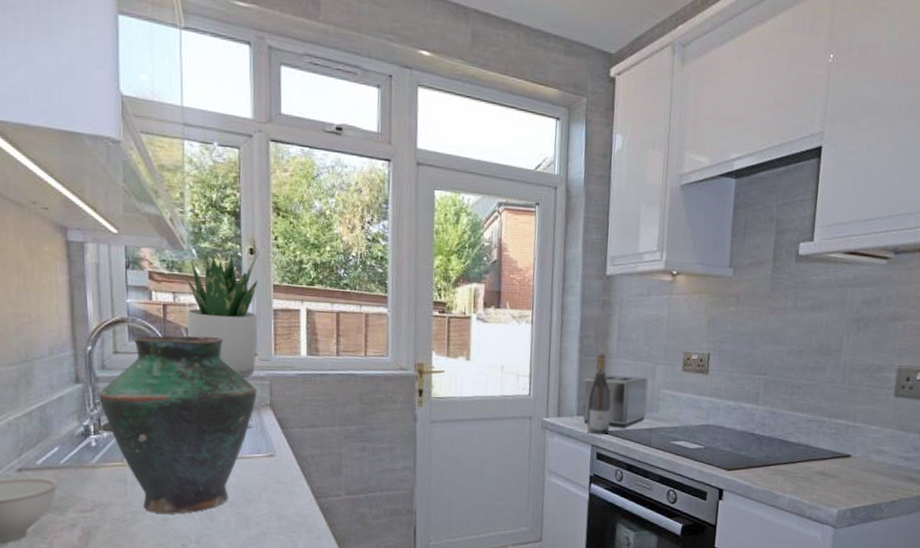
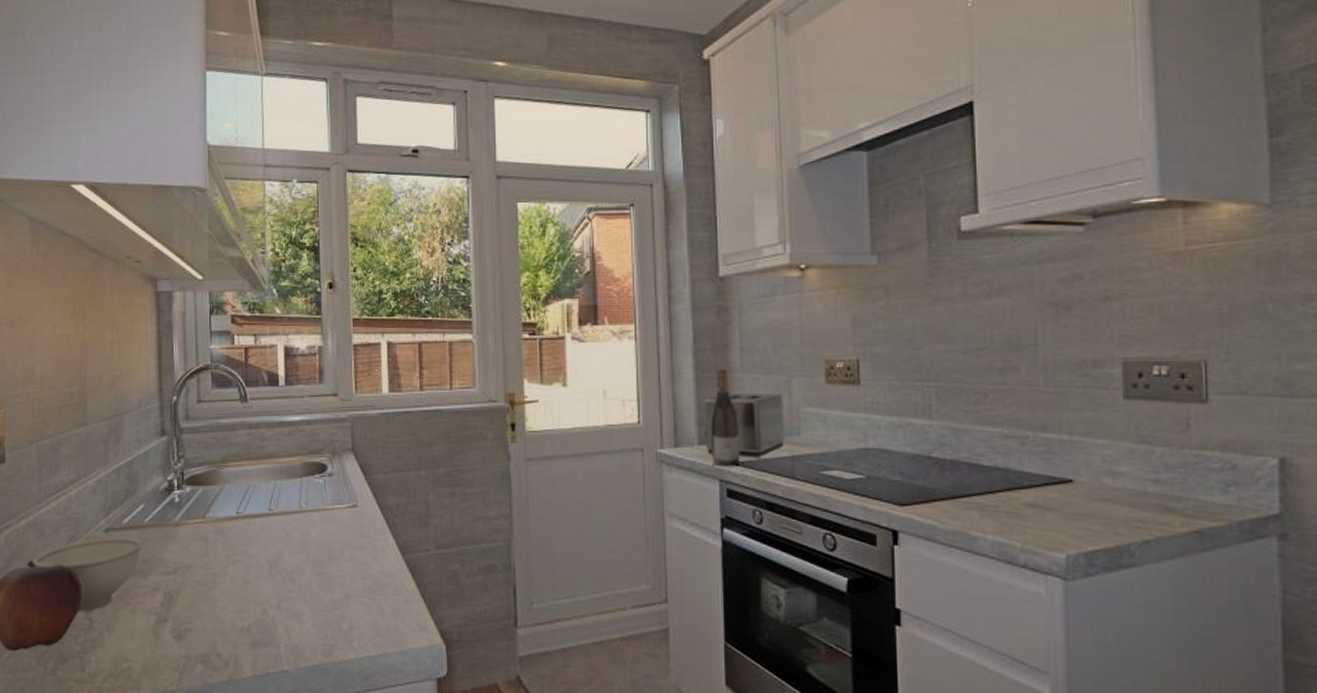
vase: present [99,335,257,514] -> none [183,379,338,575]
planter: present [186,252,258,377] -> none [267,287,338,420]

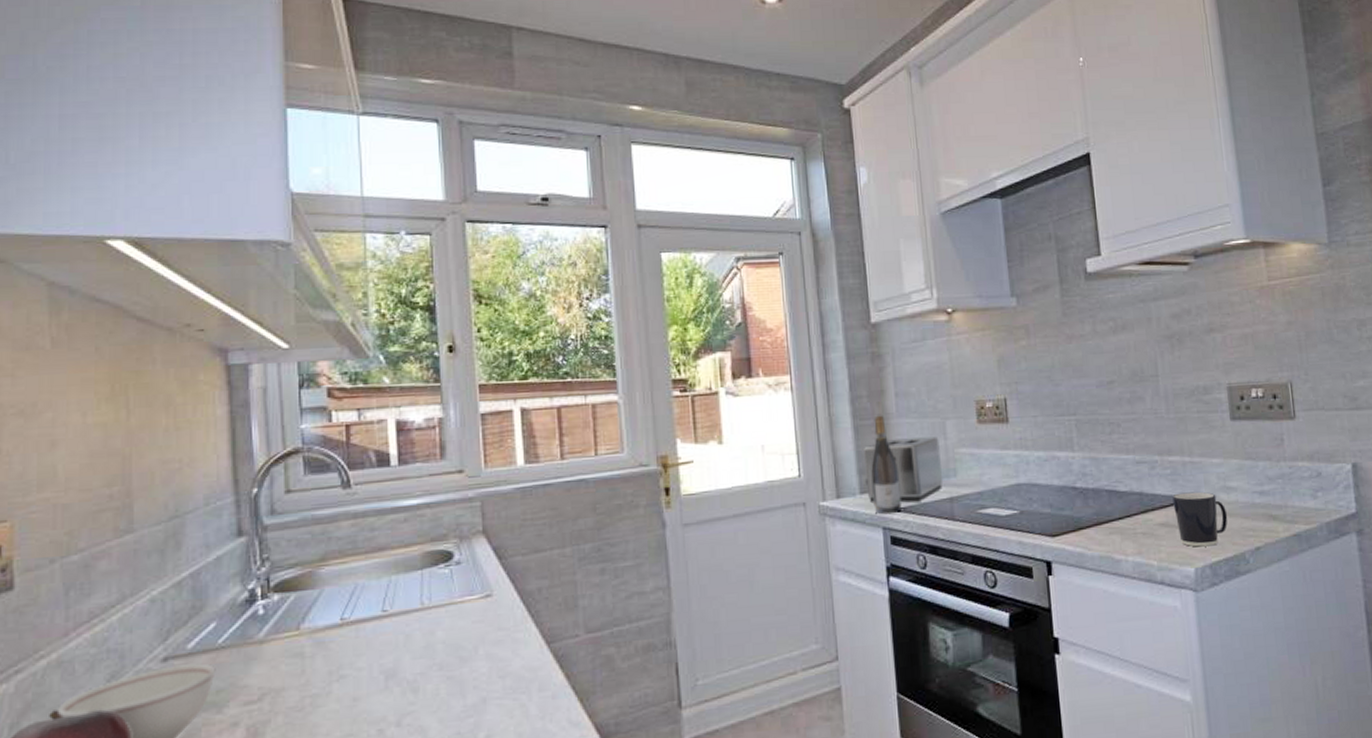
mug: none [1045,473,1112,533] -> present [1172,491,1228,547]

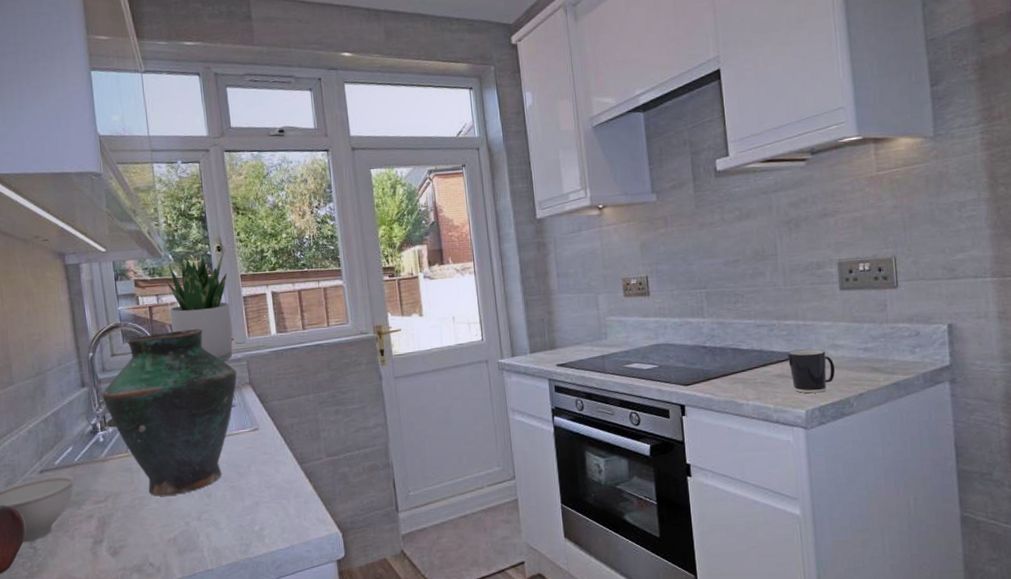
vase: none [267,456,466,693] -> present [102,328,237,496]
planter: none [373,350,463,502] -> present [166,250,233,361]
toaster: present [864,436,944,504] -> none [532,308,597,361]
wine bottle: present [870,415,902,515] -> none [537,291,563,370]

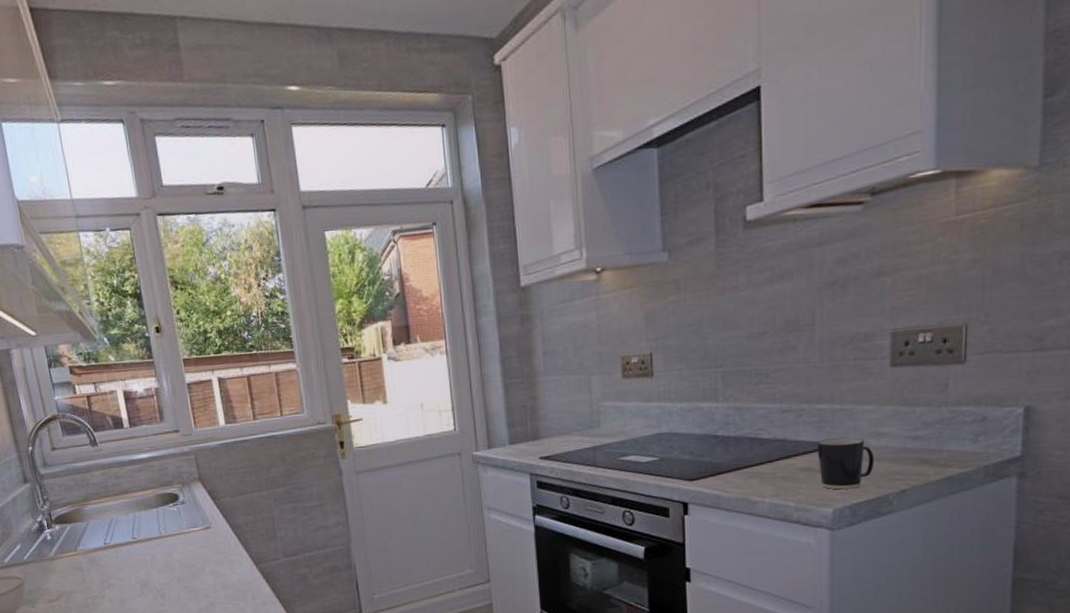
vase: present [102,328,237,496] -> none [45,419,185,596]
planter: present [166,250,233,361] -> none [103,331,180,455]

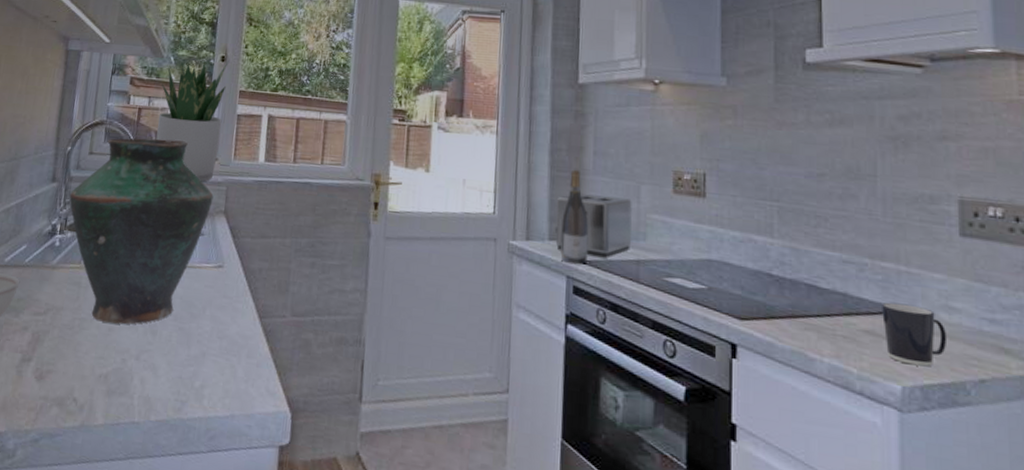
vase: none [45,419,185,596] -> present [69,138,214,325]
planter: none [103,331,180,455] -> present [156,59,229,182]
toaster: none [513,391,587,453] -> present [554,194,632,258]
wine bottle: none [518,373,548,463] -> present [560,169,589,266]

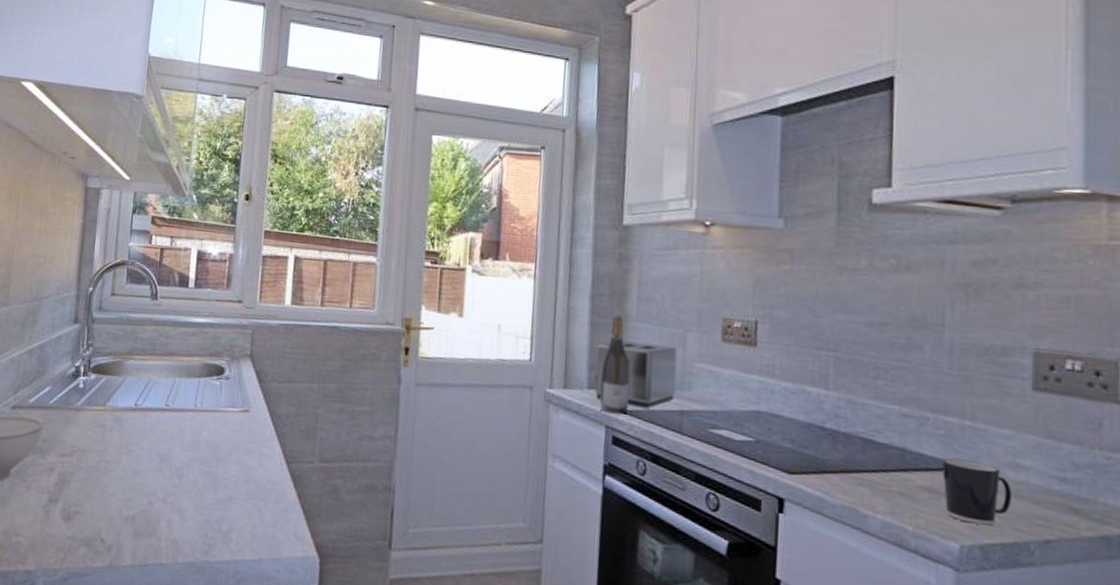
vase: present [69,138,214,325] -> none [92,279,239,468]
planter: present [156,59,229,182] -> none [179,198,253,325]

